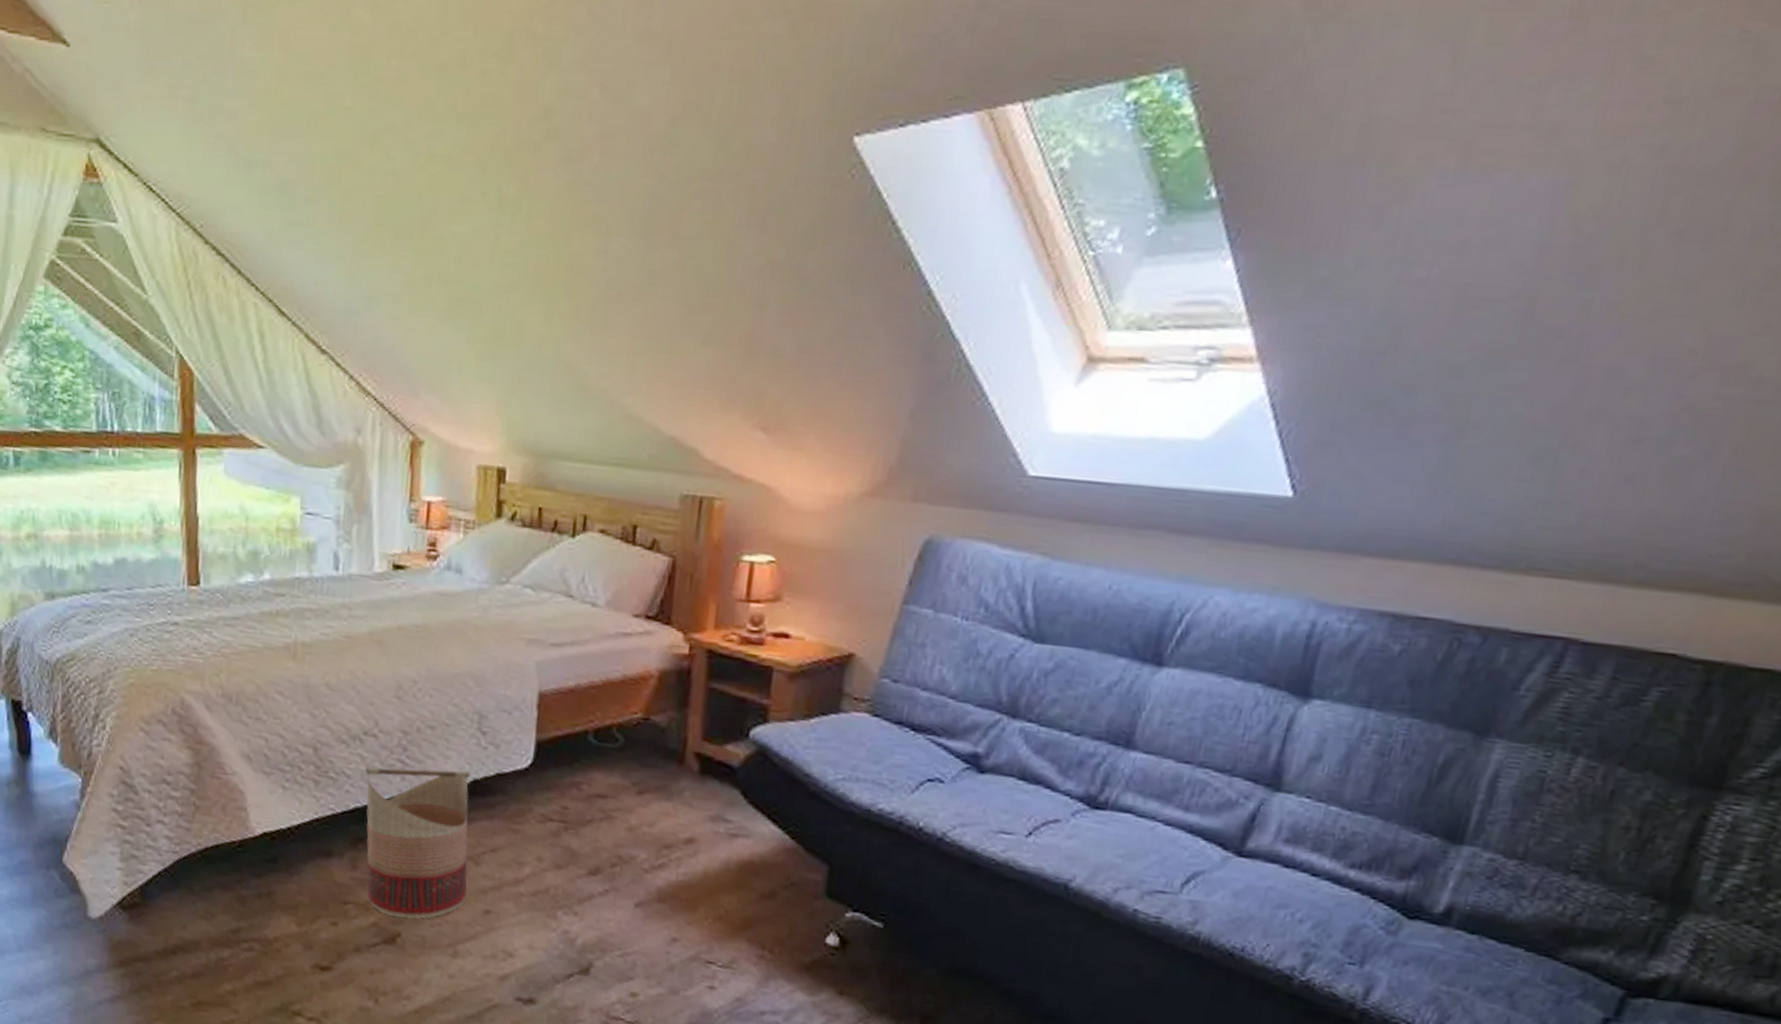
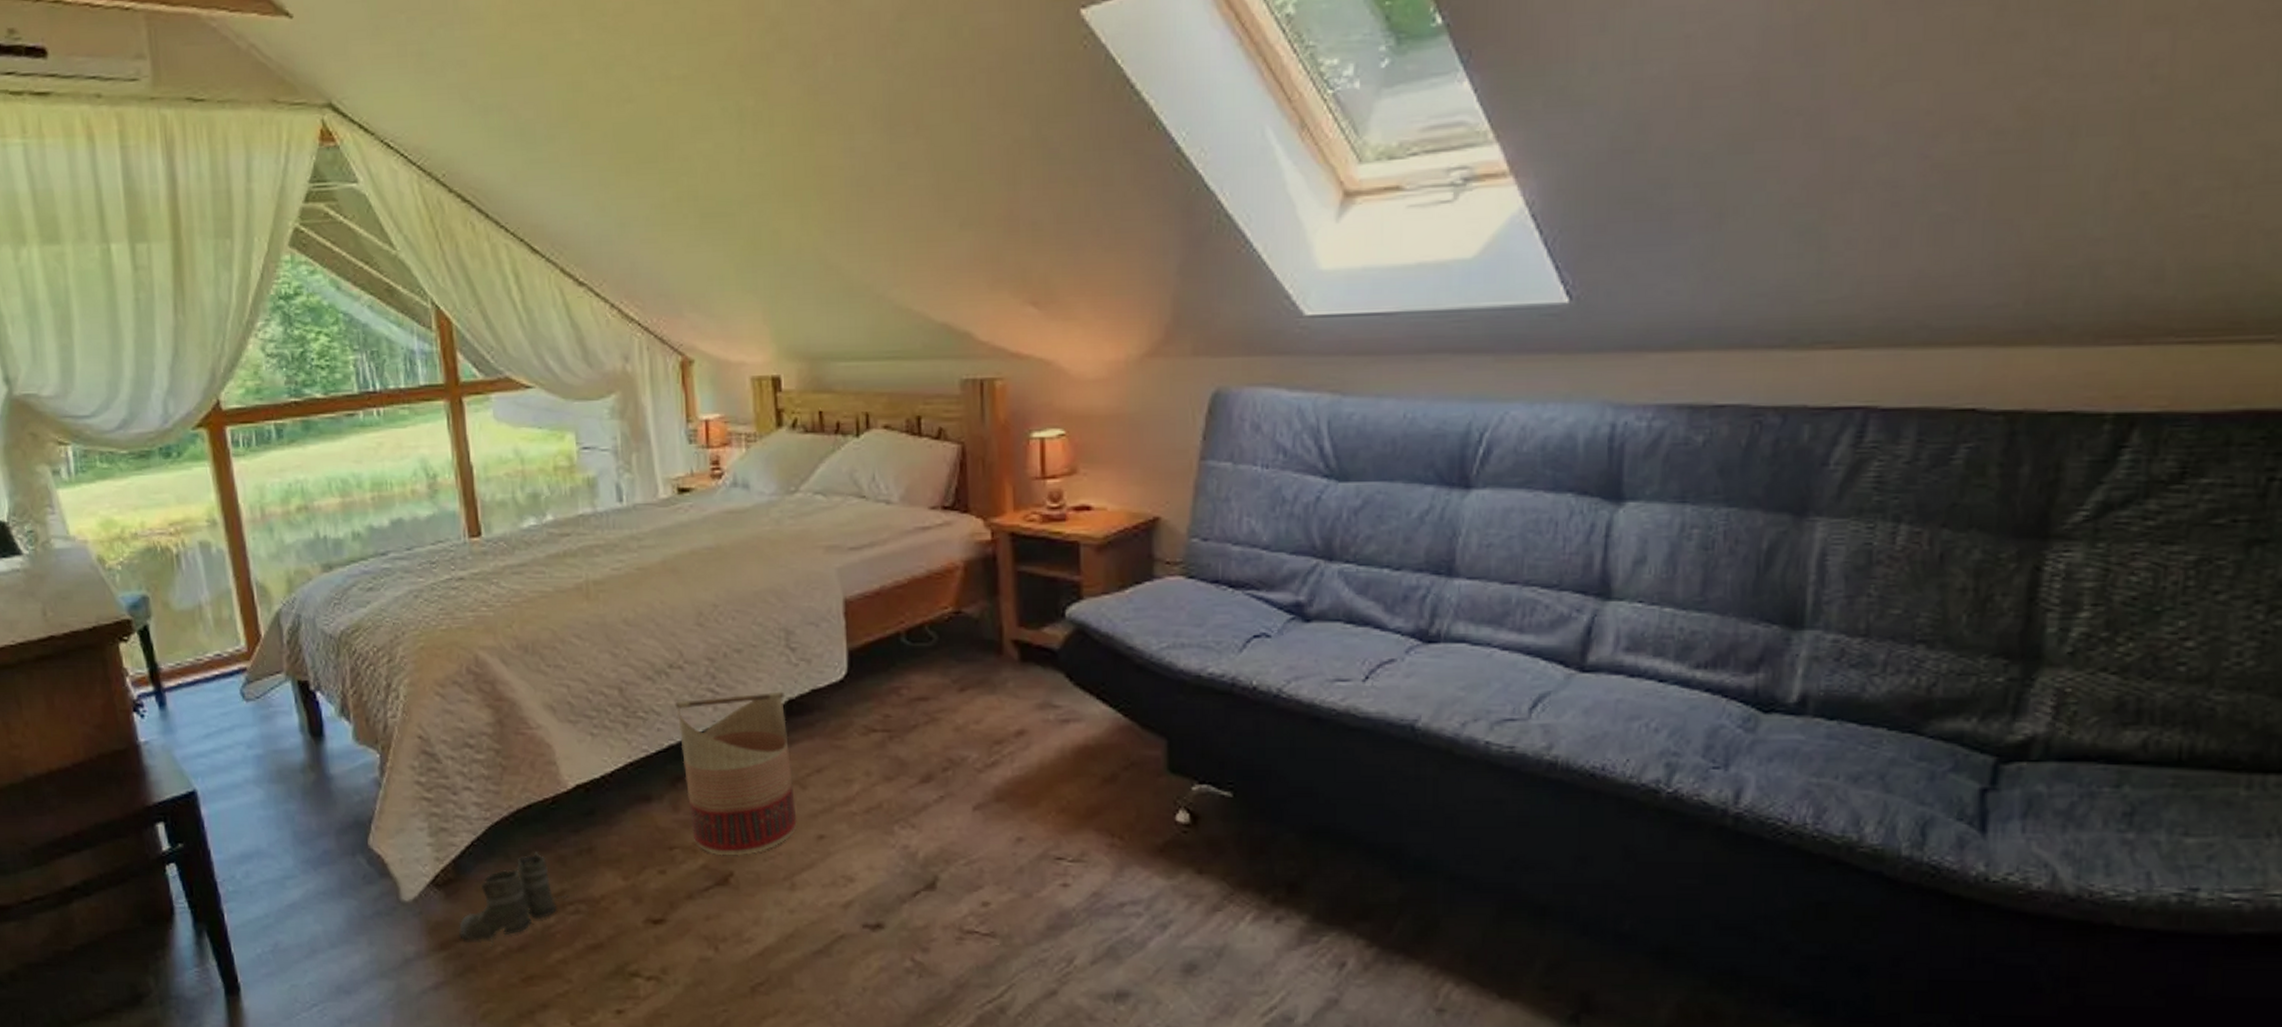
boots: none [139,889,243,971] -> present [459,851,567,948]

